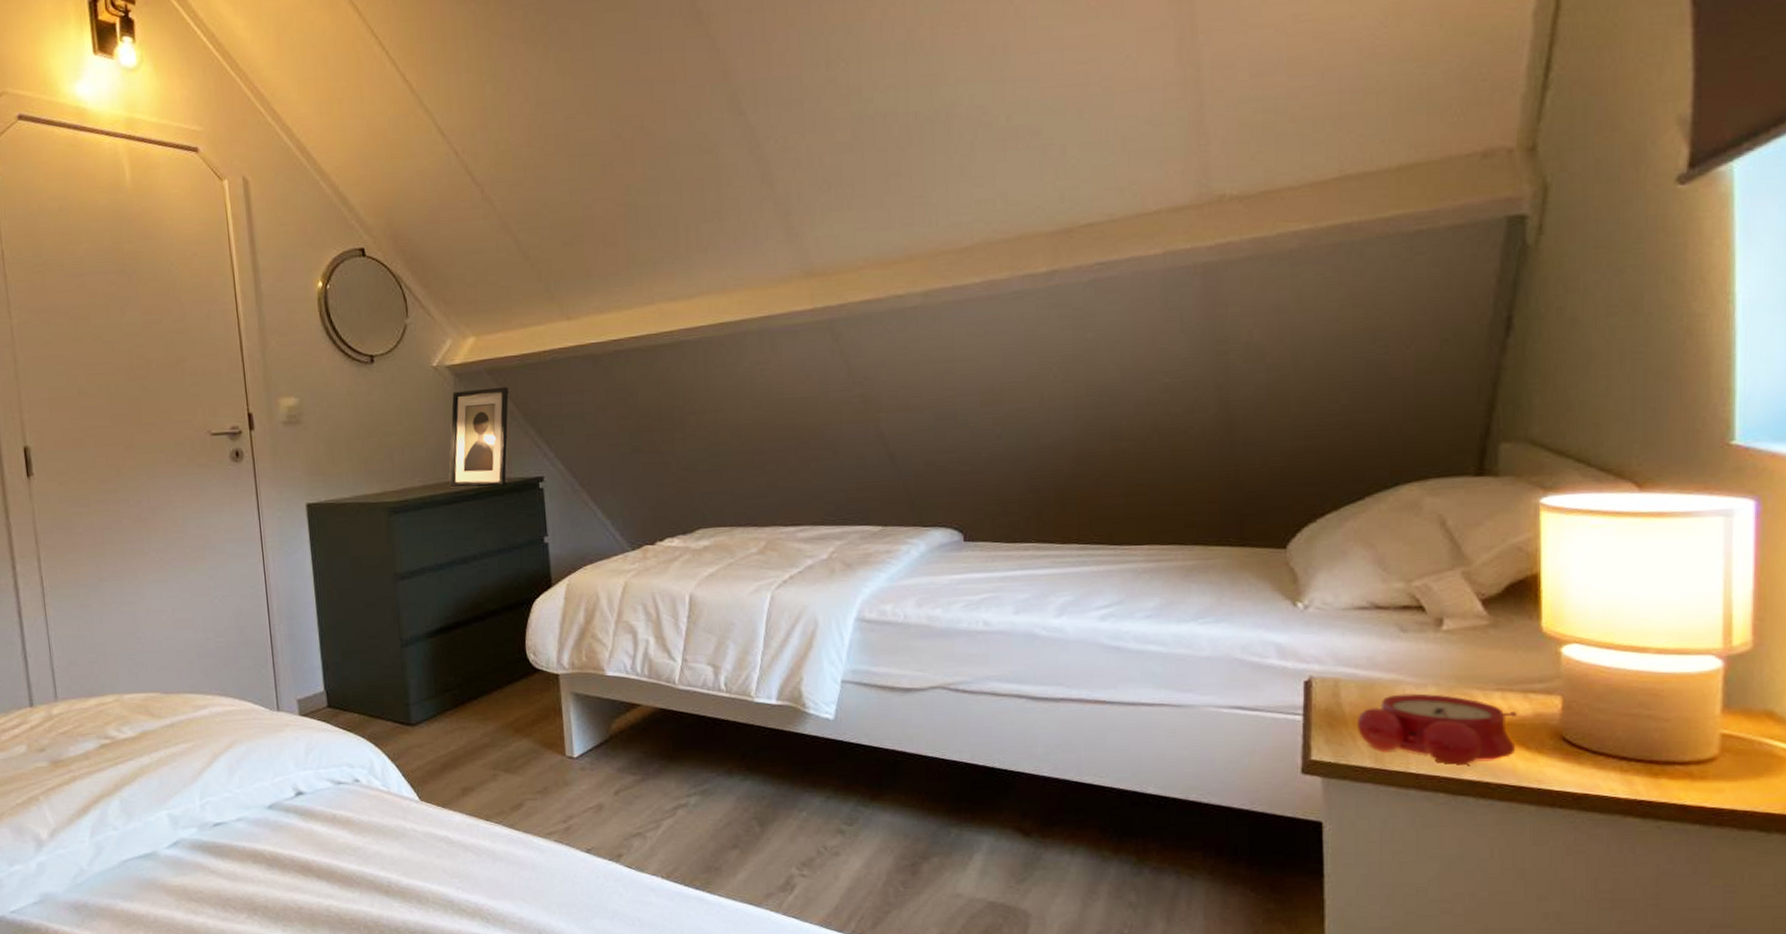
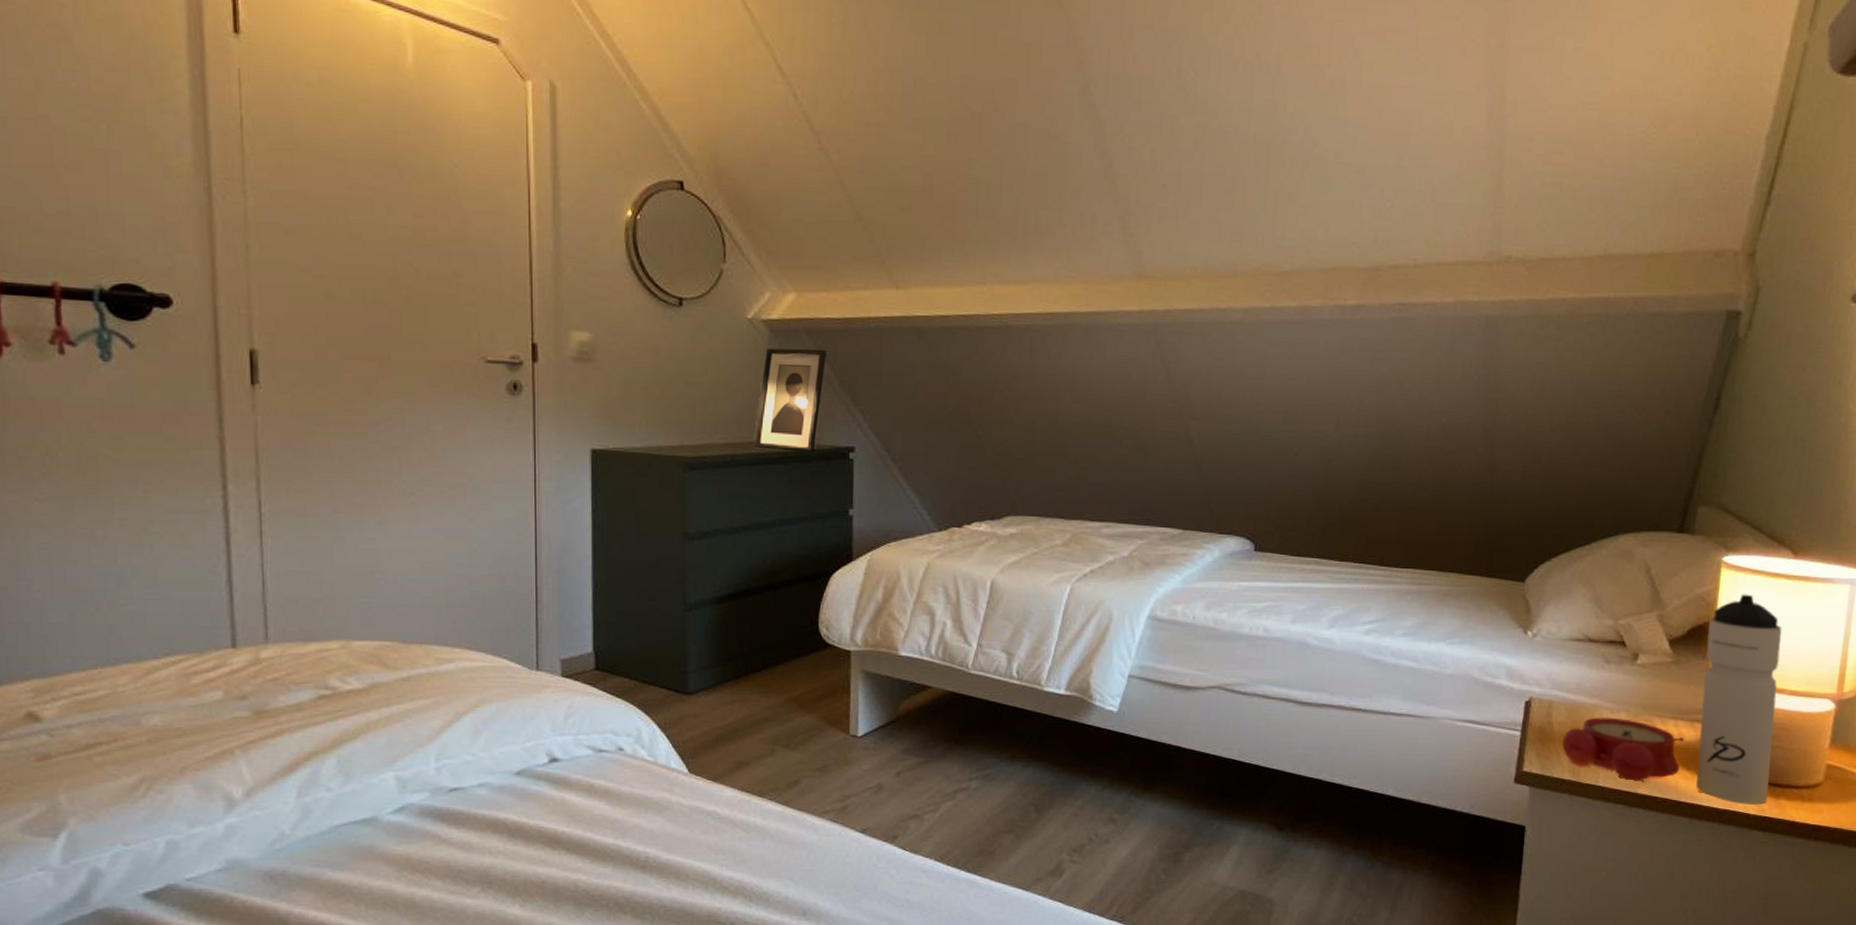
water bottle: none [1531,539,1643,787] -> present [1696,594,1782,805]

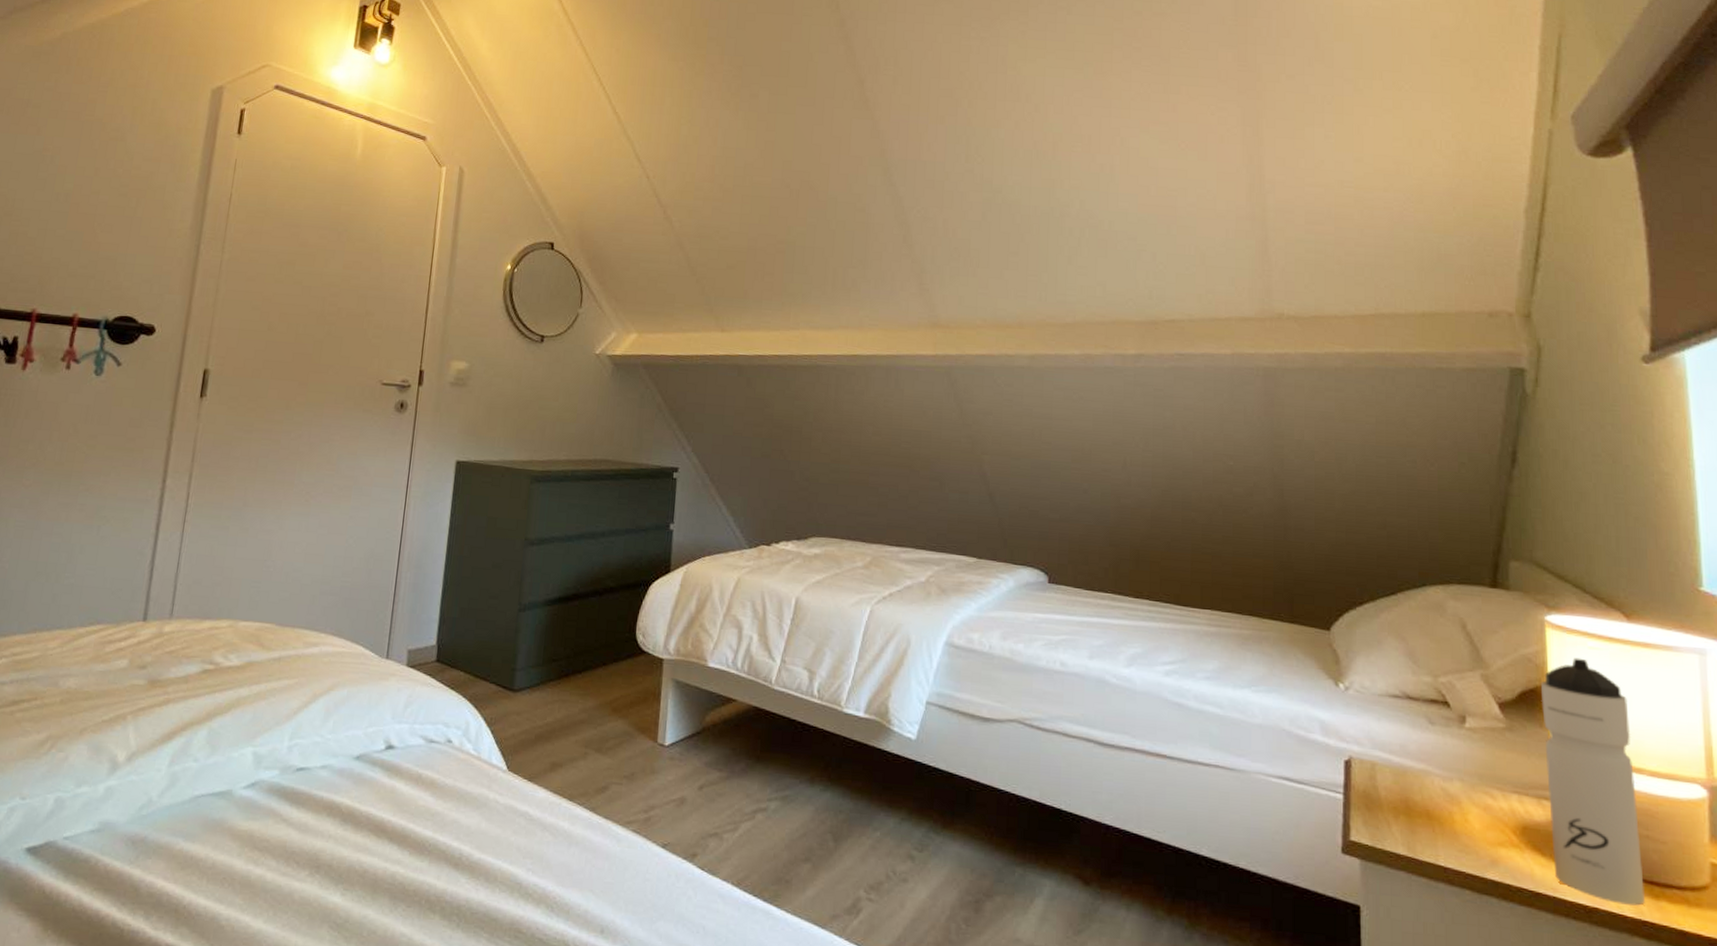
picture frame: present [754,348,828,452] -> none [592,379,660,471]
alarm clock: present [1561,717,1685,781] -> none [1391,784,1533,864]

